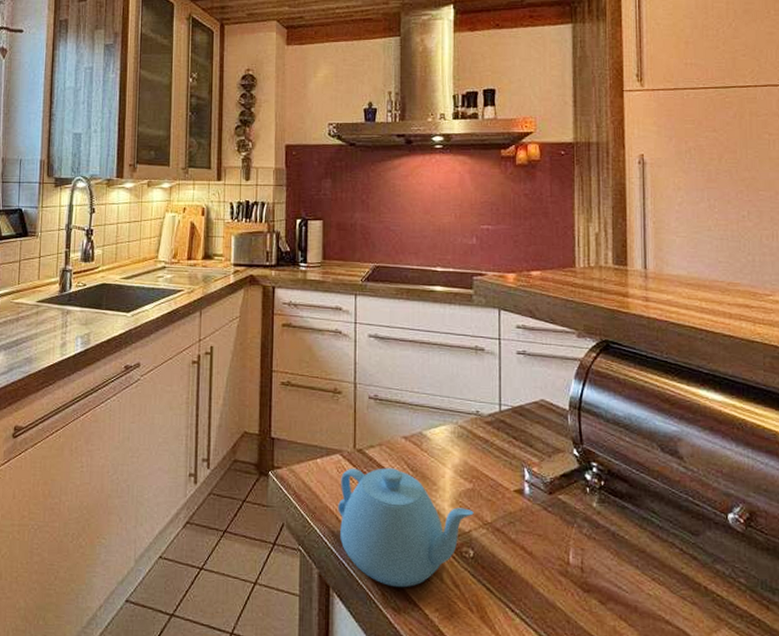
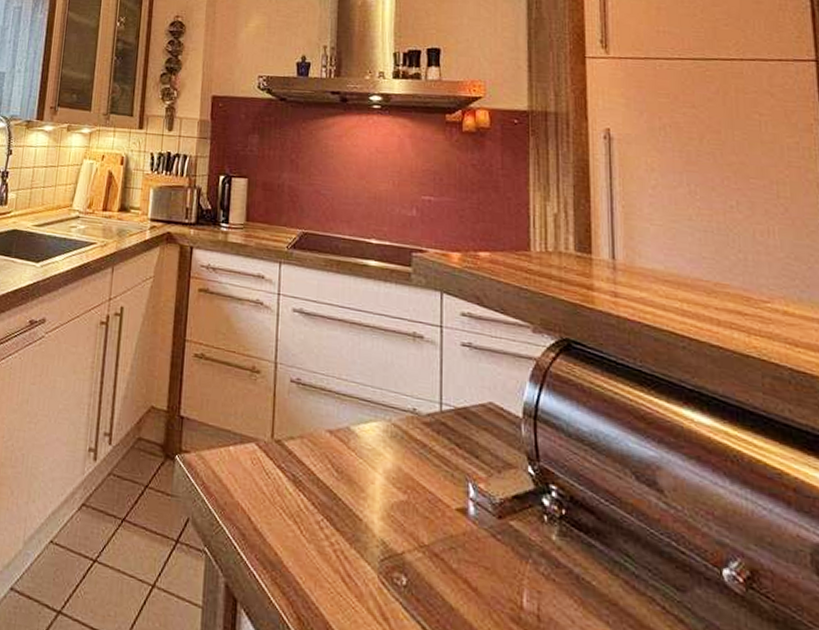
teapot: present [338,468,474,588] -> none [251,460,408,614]

